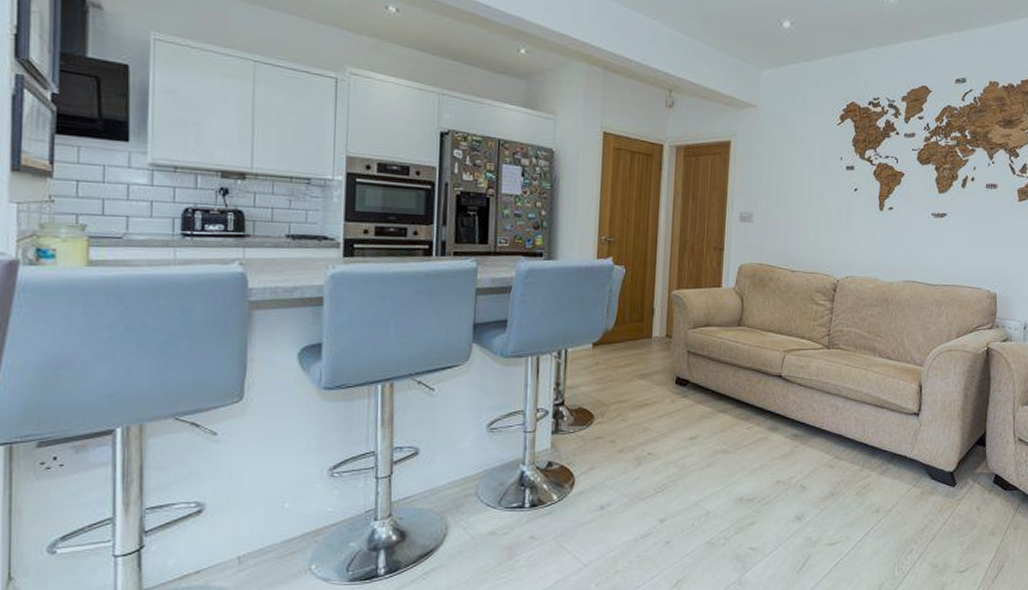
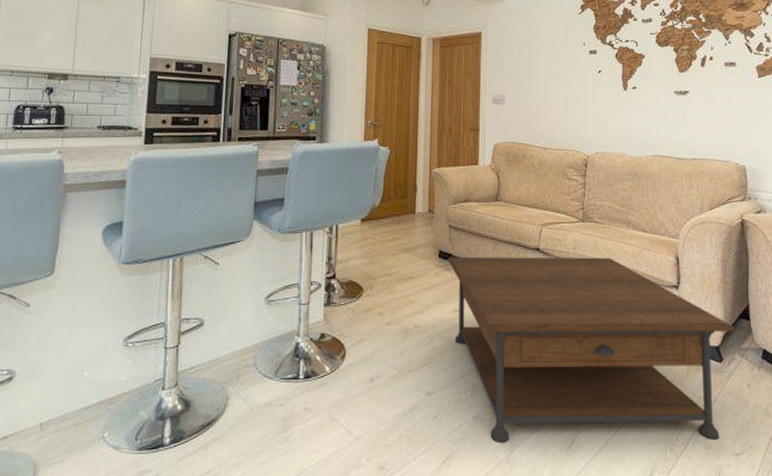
coffee table: none [685,383,970,566] -> present [447,256,734,442]

